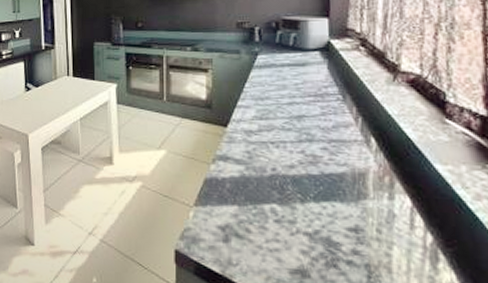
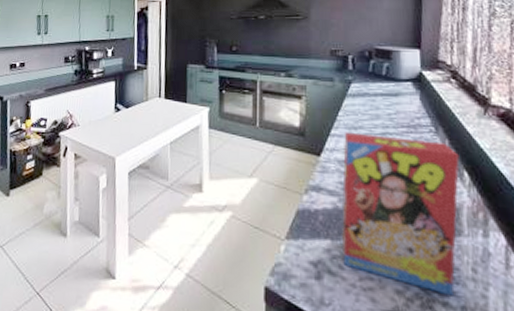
cereal box: none [249,103,367,255] -> present [342,132,460,297]

